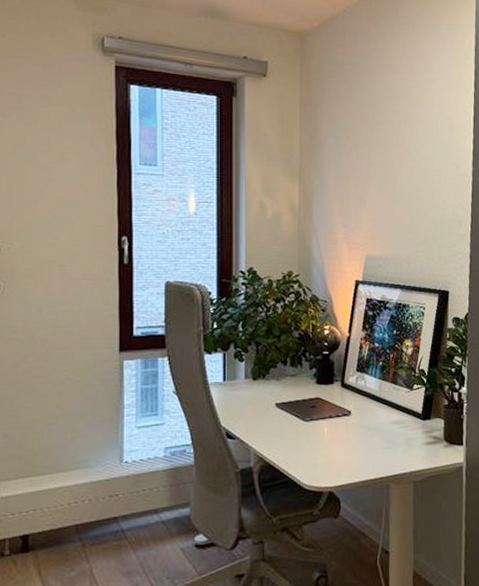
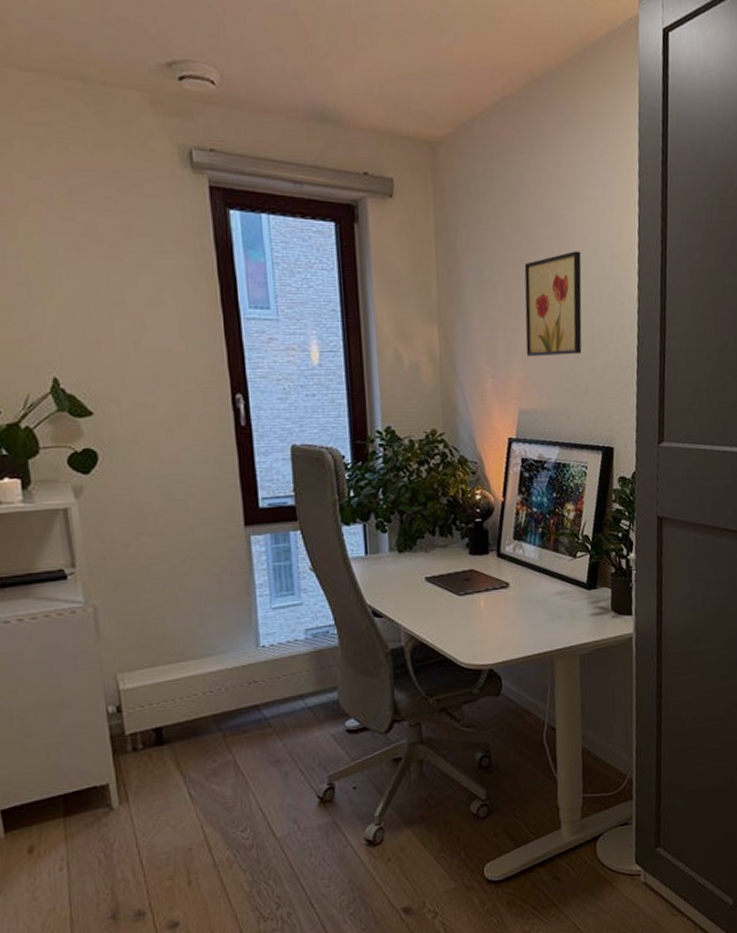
wall art: none [374,122,424,211] -> present [524,251,582,357]

